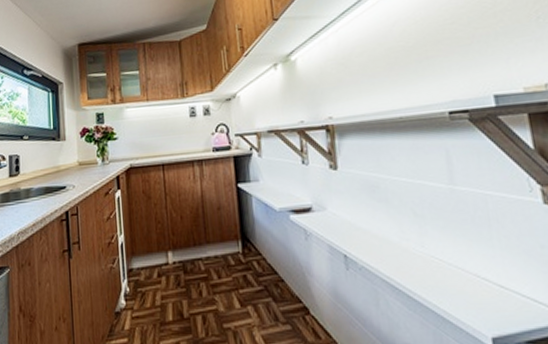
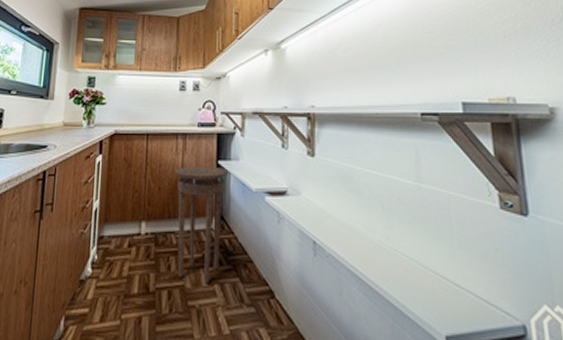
stool: none [195,190,250,305] -> present [175,166,228,283]

